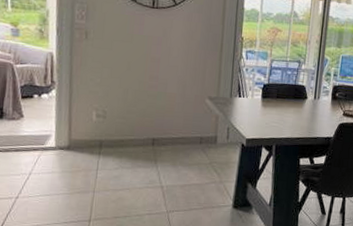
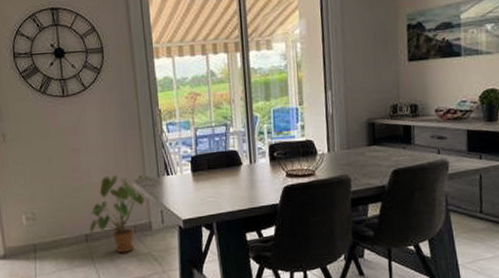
house plant: none [158,88,224,161] -> present [89,175,151,253]

